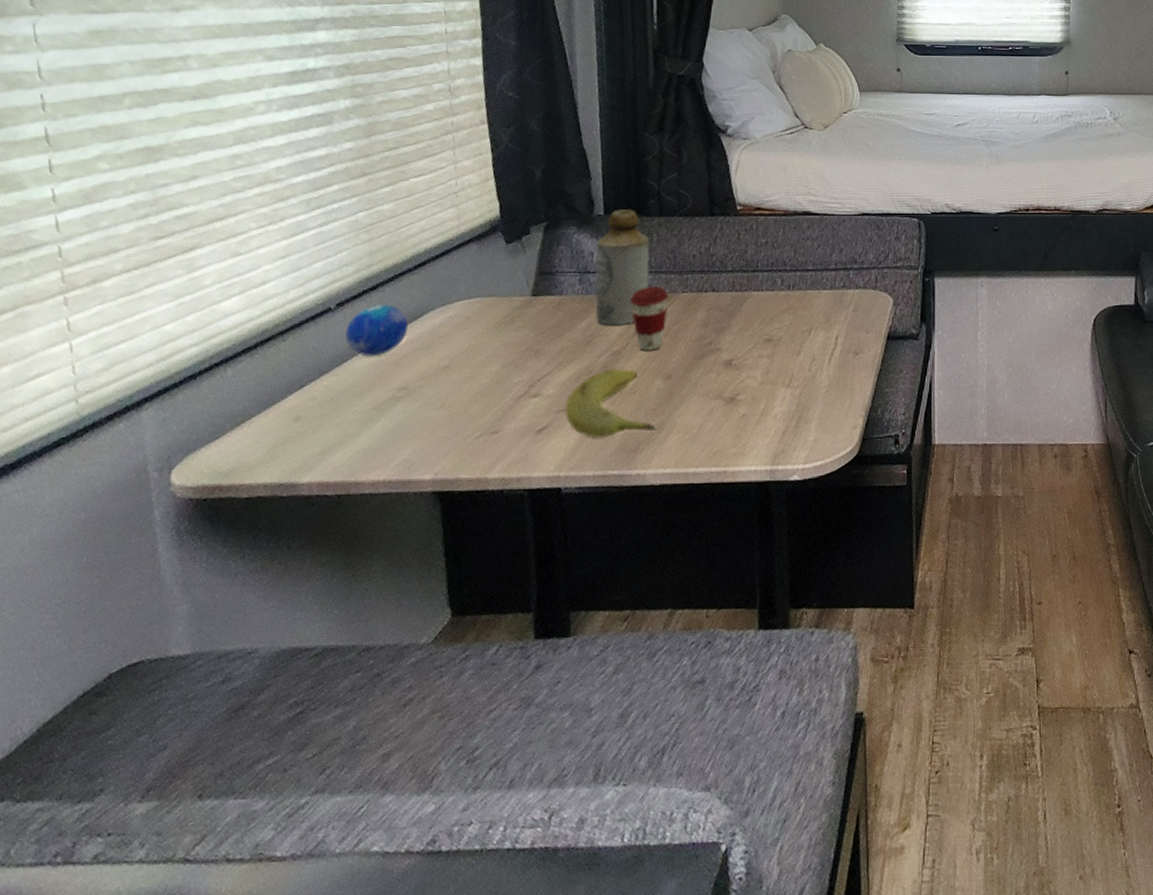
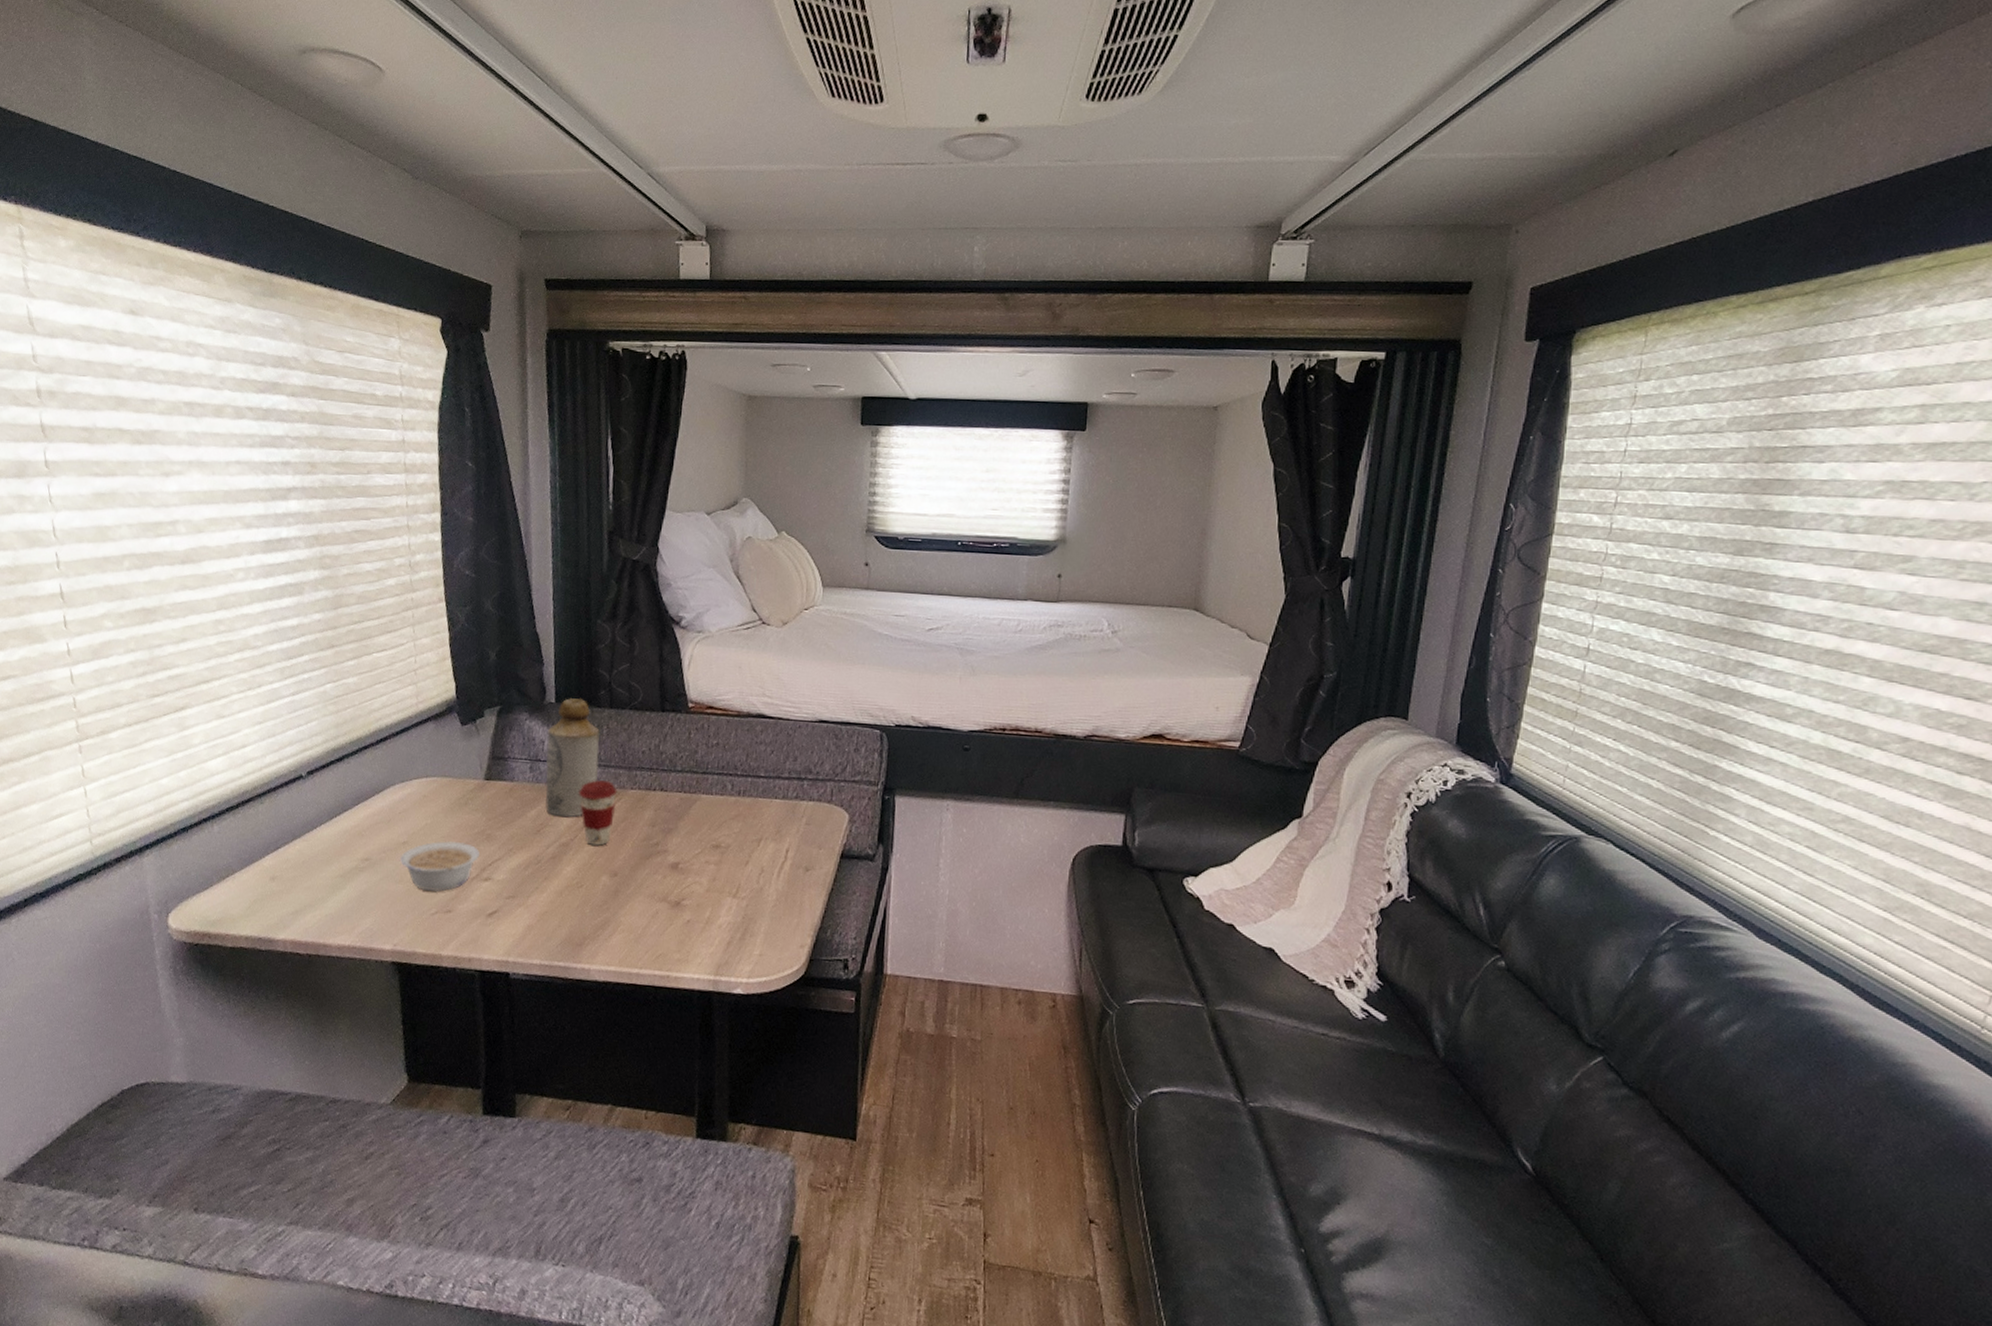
decorative orb: present [345,305,409,357] -> none [315,776,371,826]
legume: none [440,361,527,413] -> present [399,841,480,892]
fruit: present [565,368,656,437] -> none [515,860,601,928]

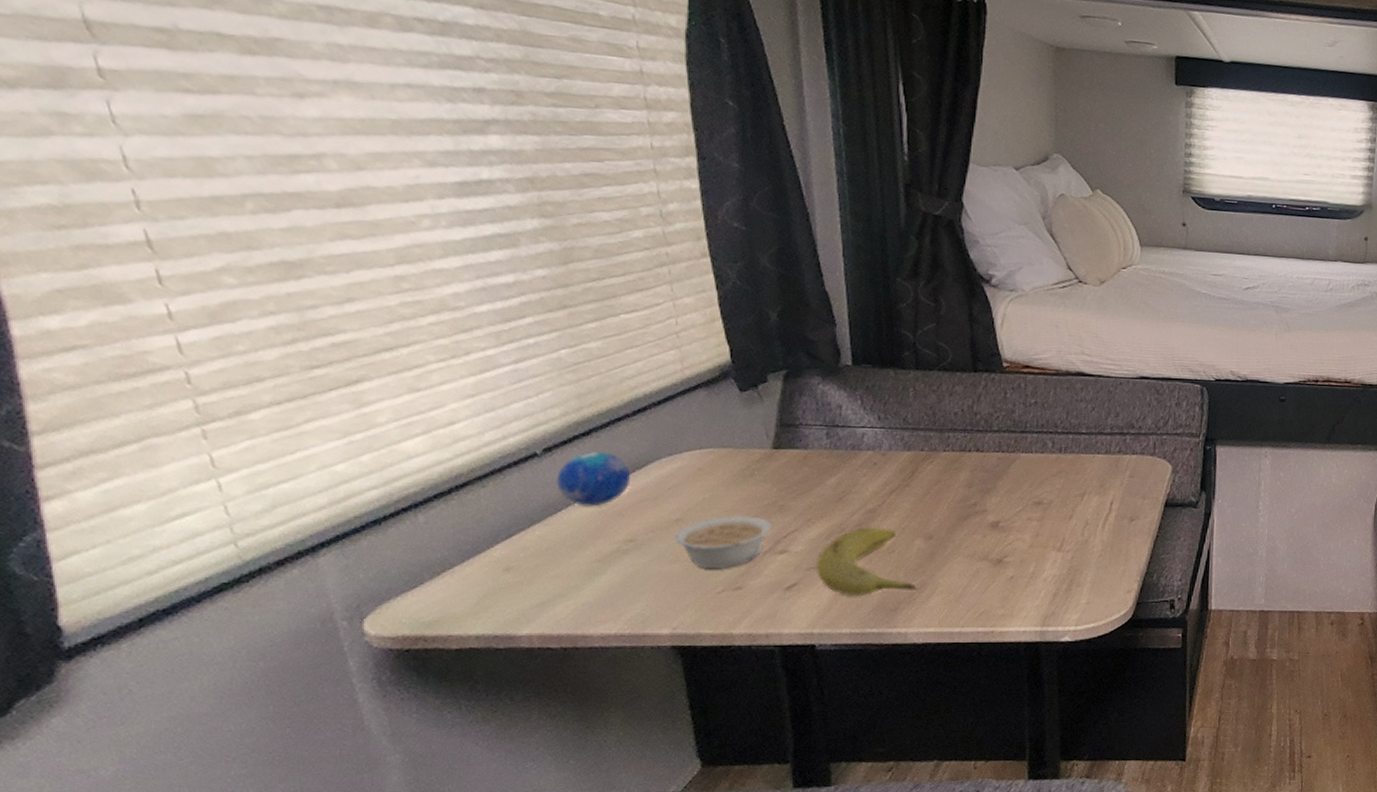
decorative orb: none [315,776,371,826] -> present [557,452,631,507]
fruit: none [515,860,601,928] -> present [817,527,917,595]
bottle: present [545,698,600,818] -> none [843,360,906,484]
coffee cup: present [578,780,618,846] -> none [884,444,929,510]

